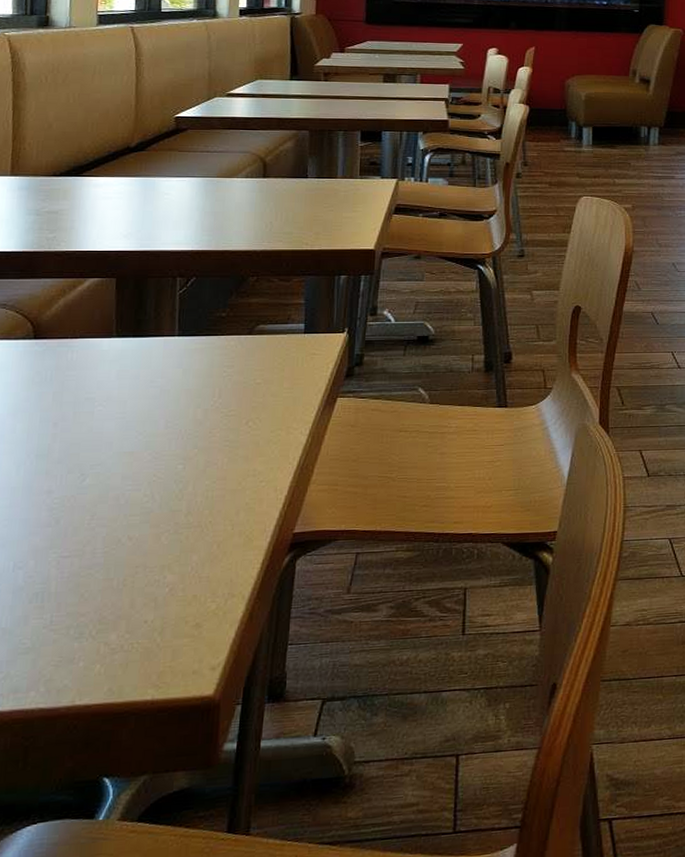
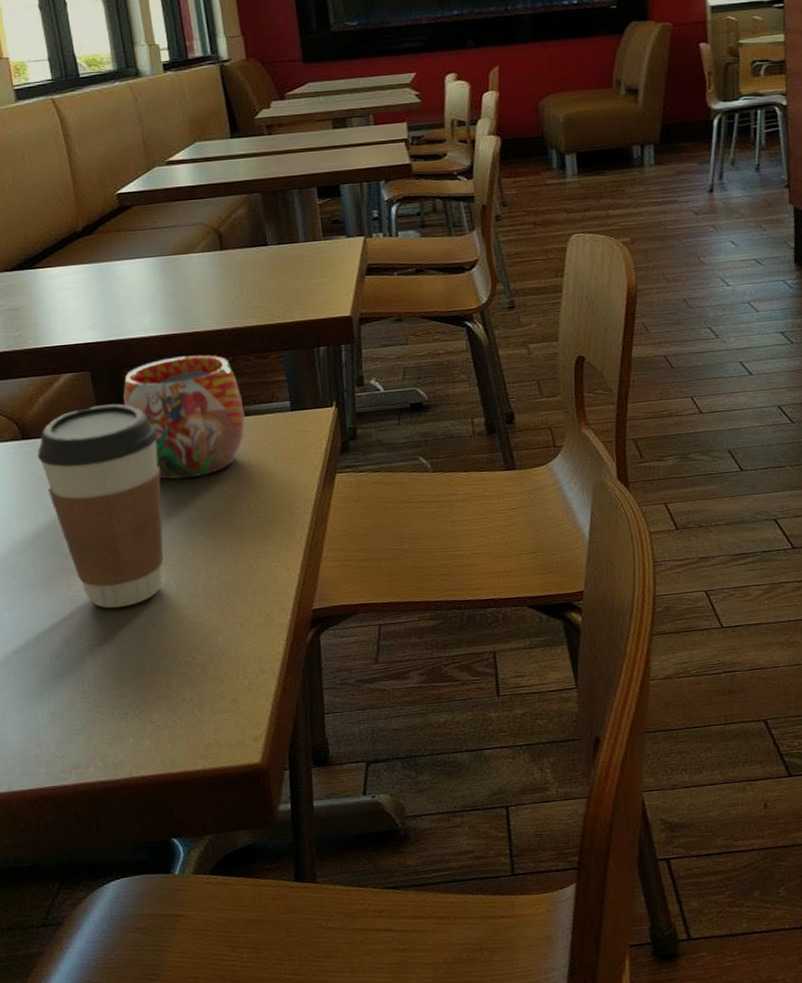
coffee cup: none [45,312,171,519] -> present [37,404,164,608]
mug: none [143,272,260,391] -> present [123,354,245,480]

